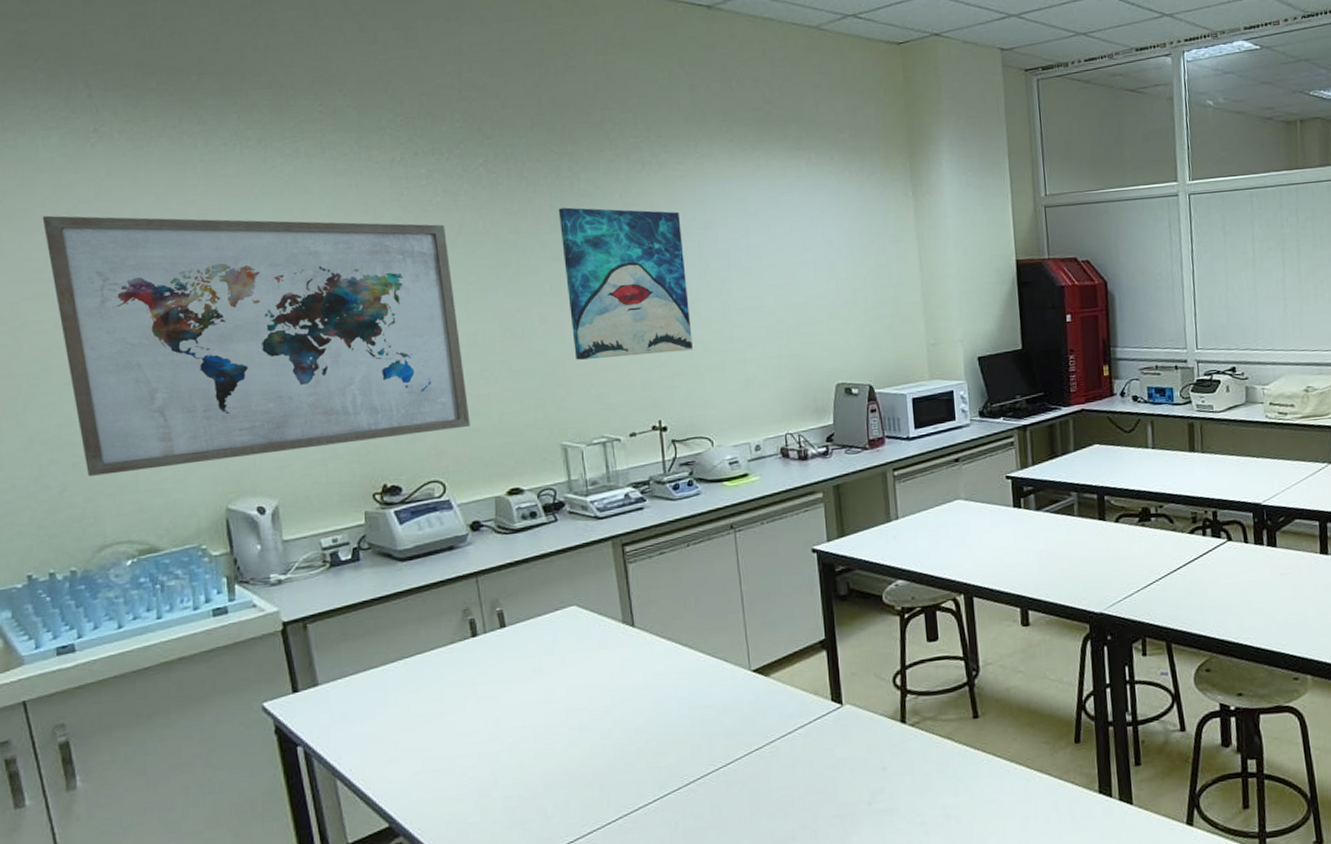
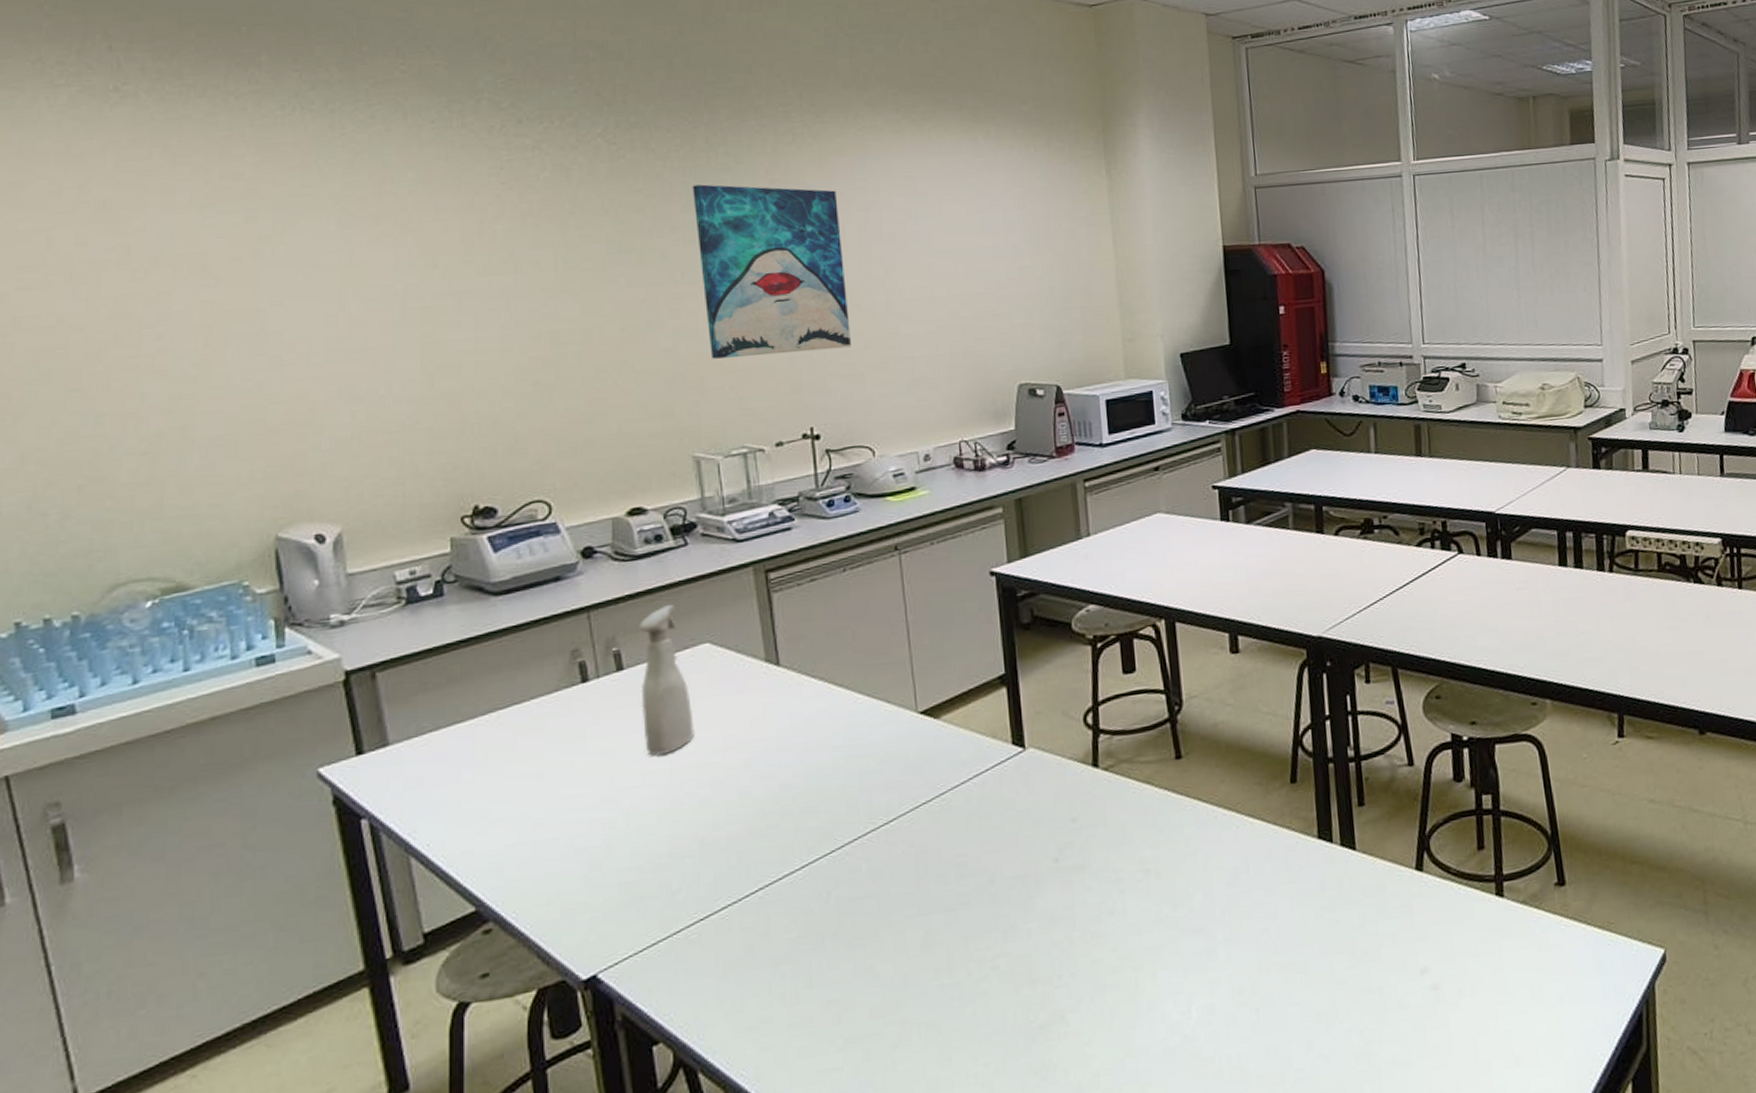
wall art: present [42,215,470,476] -> none [45,189,582,501]
spray bottle: none [518,572,564,702] -> present [639,605,694,757]

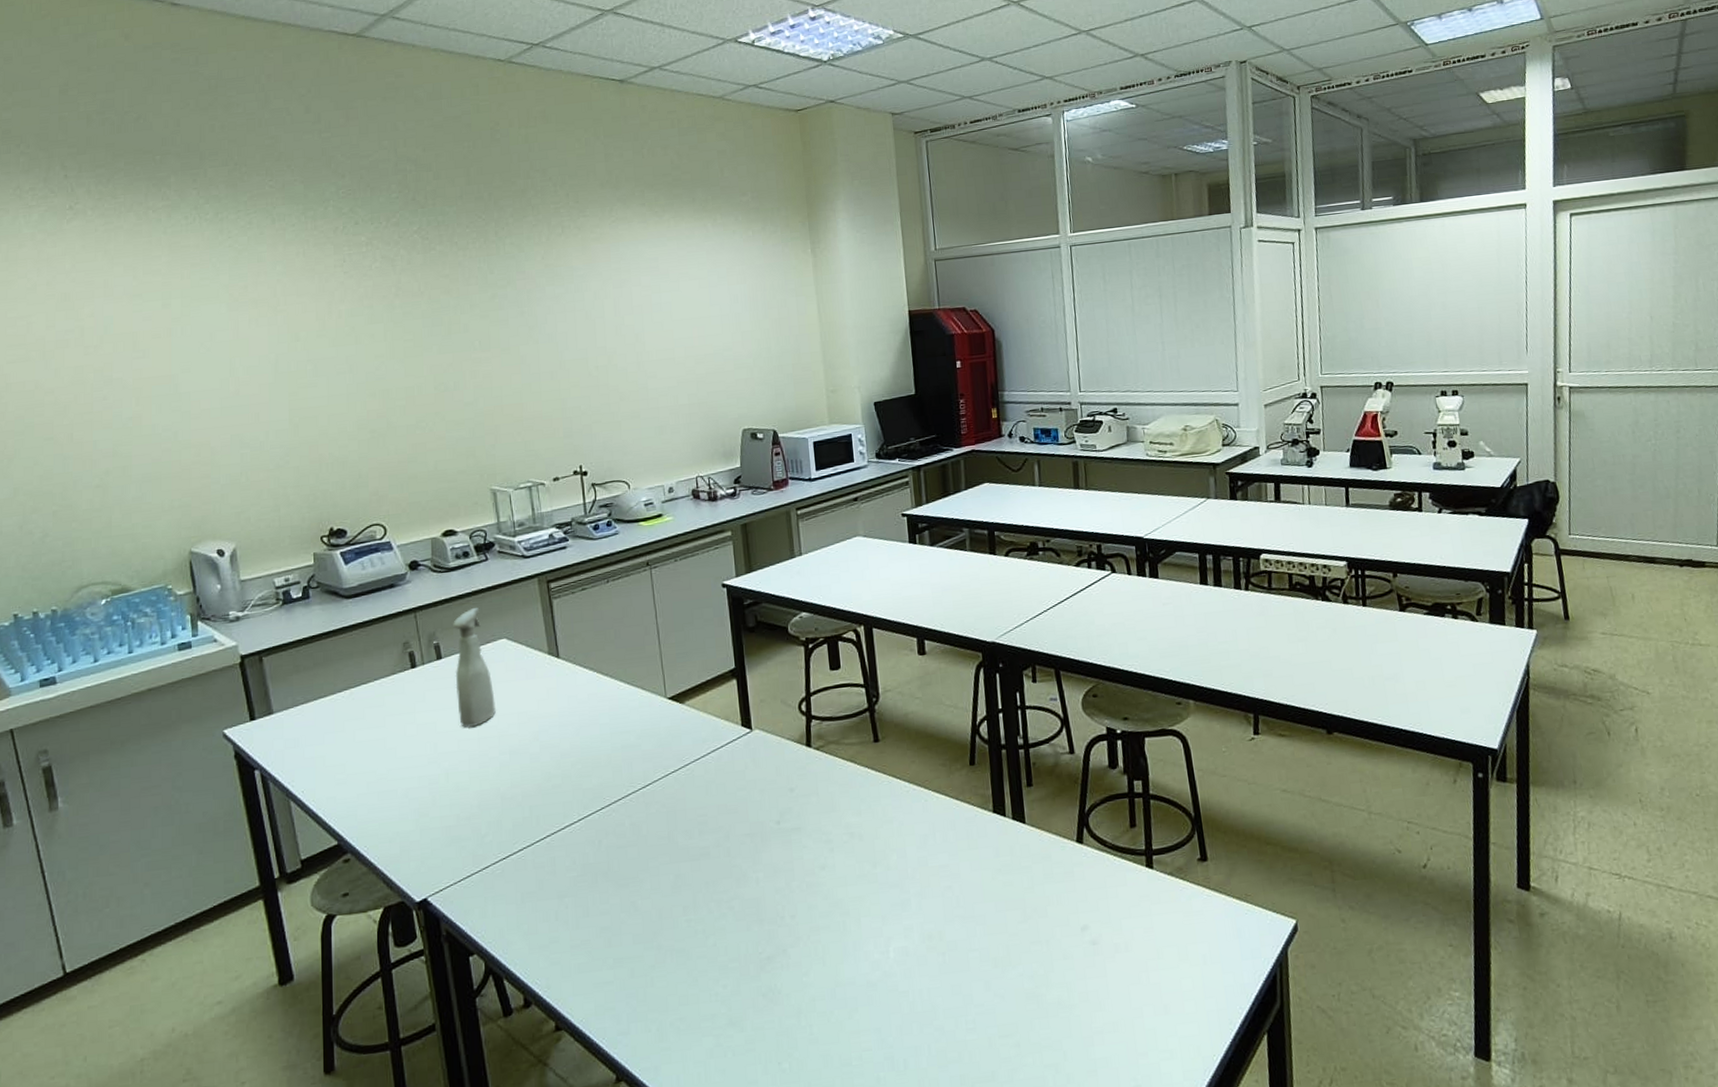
wall art: present [692,184,851,359] -> none [486,269,610,411]

